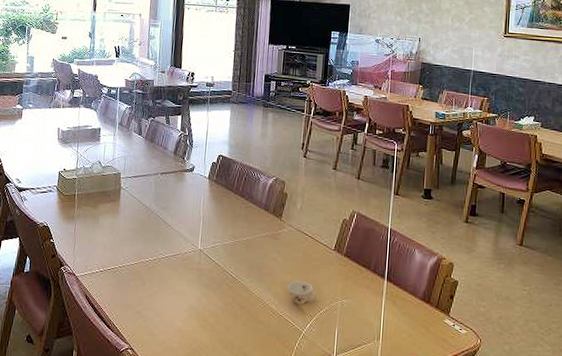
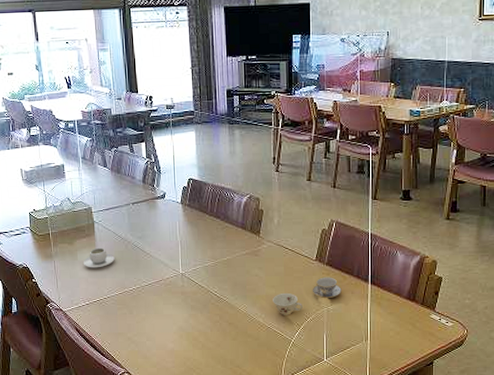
teacup: none [103,214,136,235] -> present [83,247,115,268]
teacup: none [327,268,357,292] -> present [312,277,342,299]

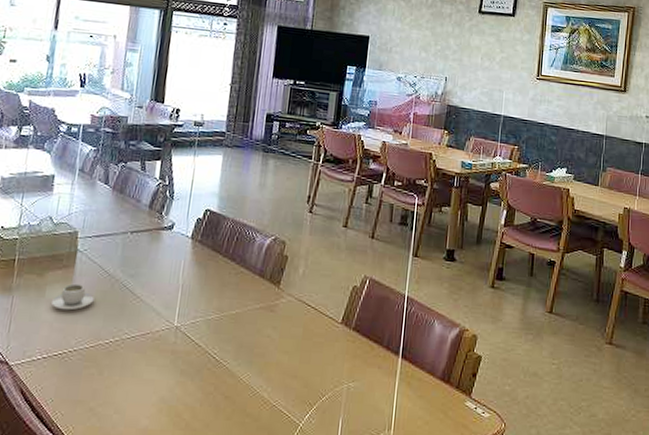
teacup: present [273,292,302,315] -> none [283,361,319,391]
teacup: present [312,277,342,299] -> none [332,344,367,373]

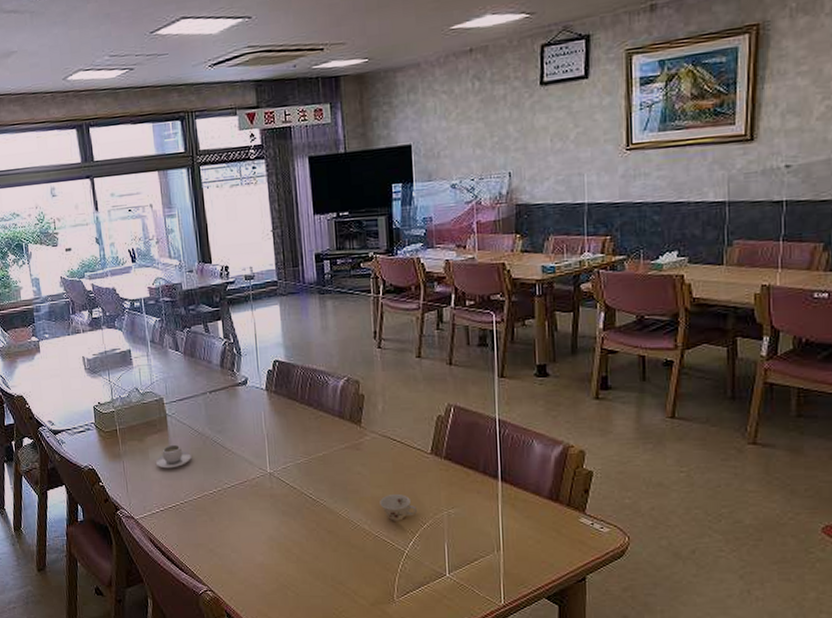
teacup: none [283,361,319,391] -> present [380,493,417,521]

